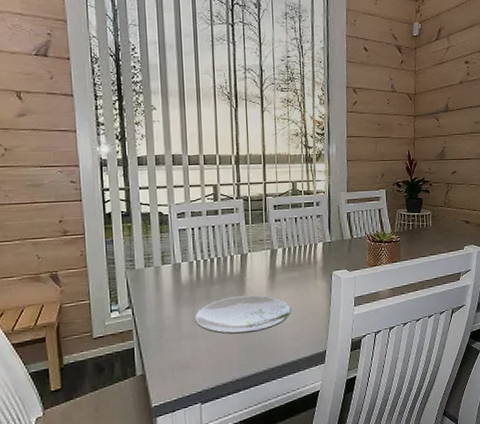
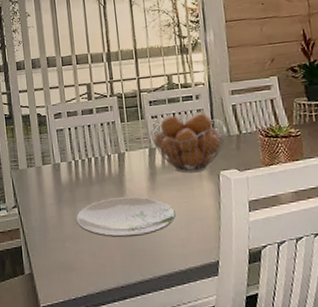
fruit basket: none [273,218,341,273] -> present [150,113,227,173]

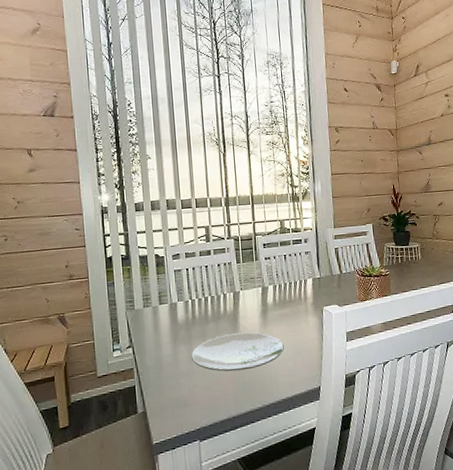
fruit basket: present [150,113,227,173] -> none [263,255,330,309]

